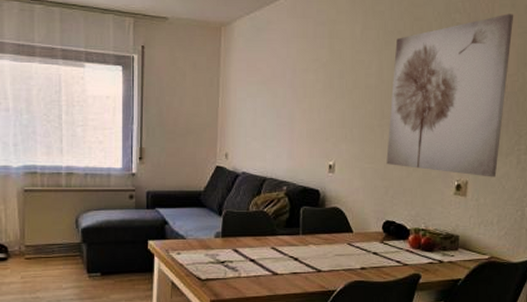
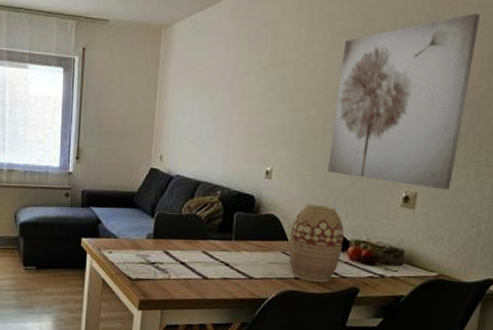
vase: none [354,196,404,272] -> present [289,204,344,283]

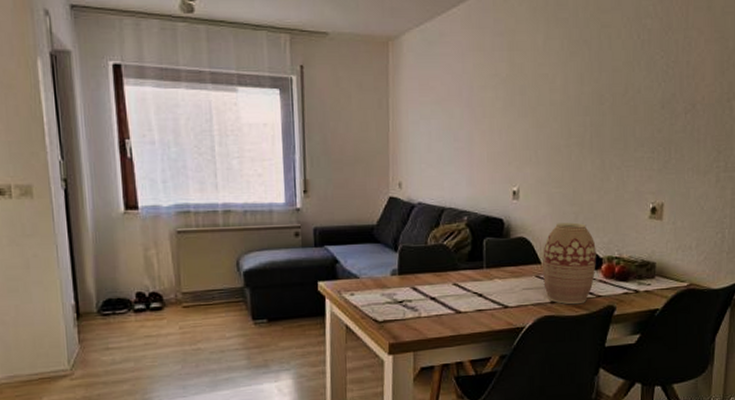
wall art: present [327,13,481,190] -> none [575,17,710,198]

